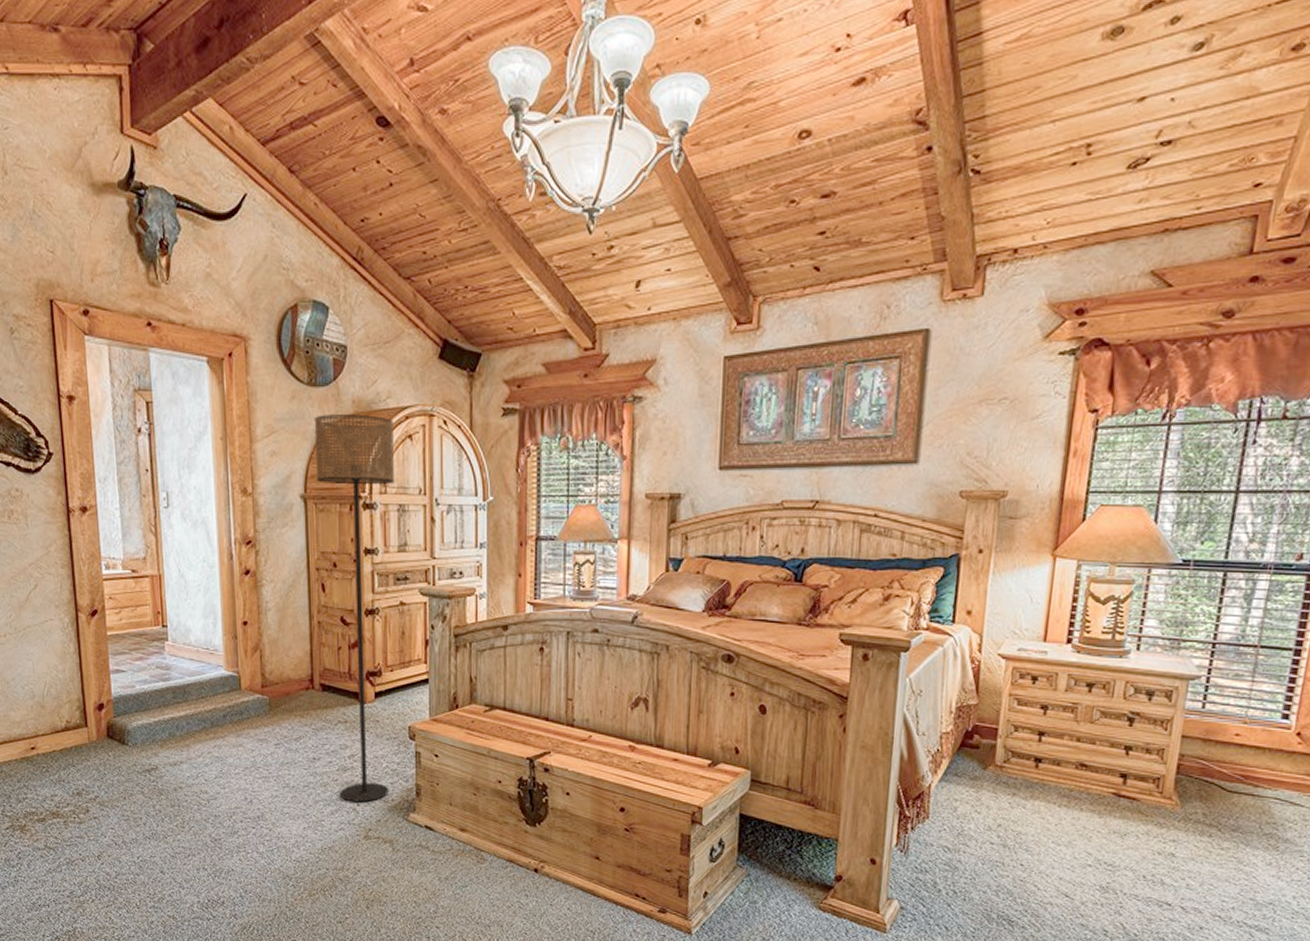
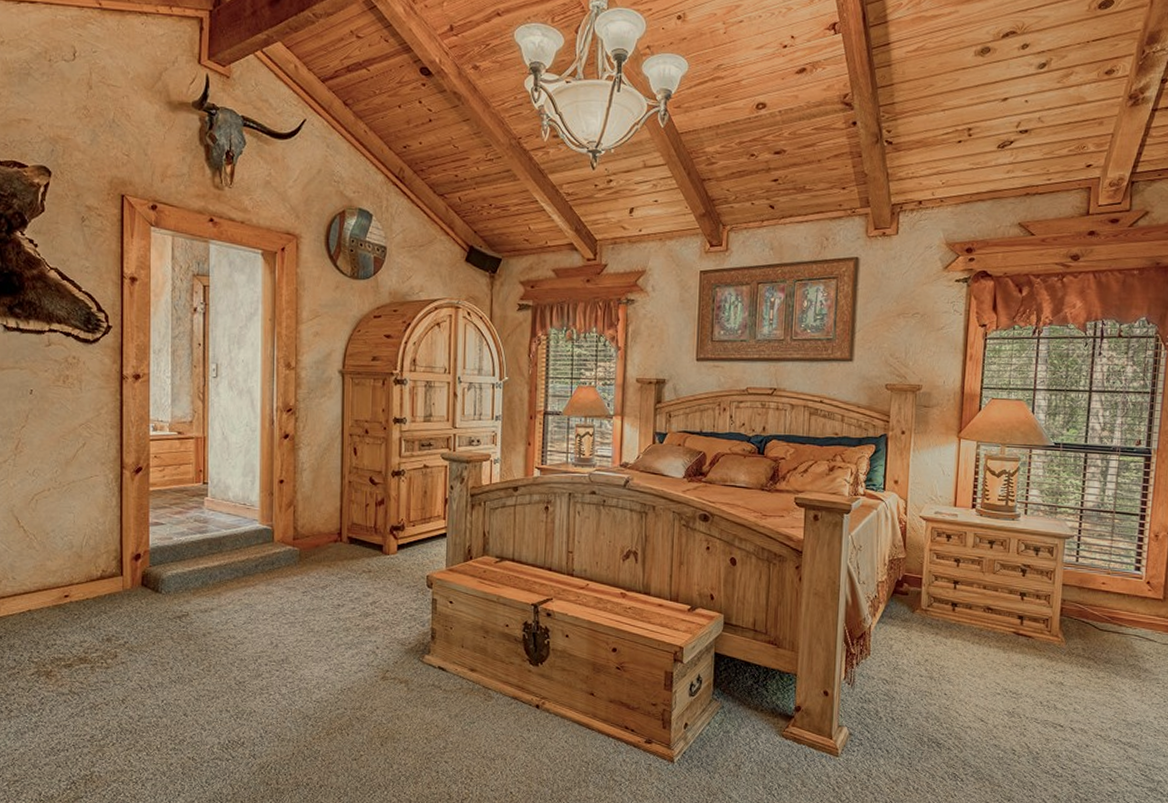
floor lamp: present [314,415,395,803] -> none [353,303,424,646]

